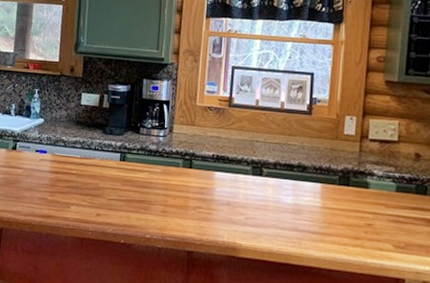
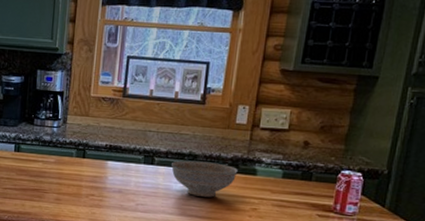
decorative bowl: none [279,172,349,212] -> present [170,160,238,198]

